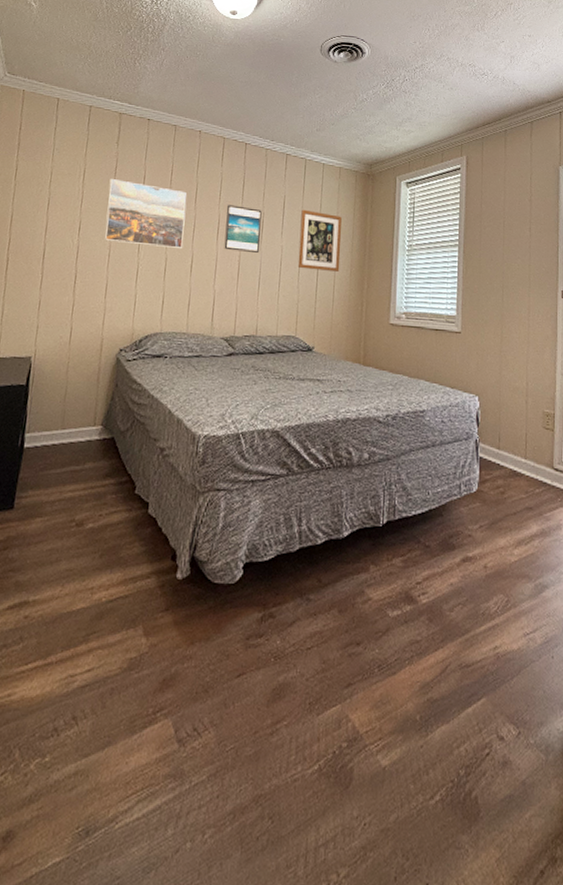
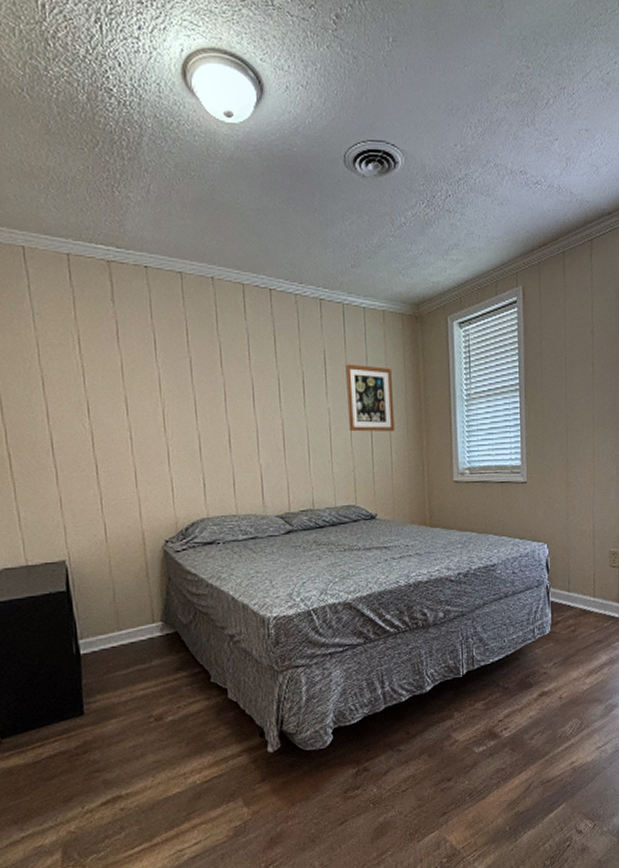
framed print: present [105,179,187,250] -> none [113,346,215,423]
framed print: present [224,205,262,253] -> none [259,366,305,419]

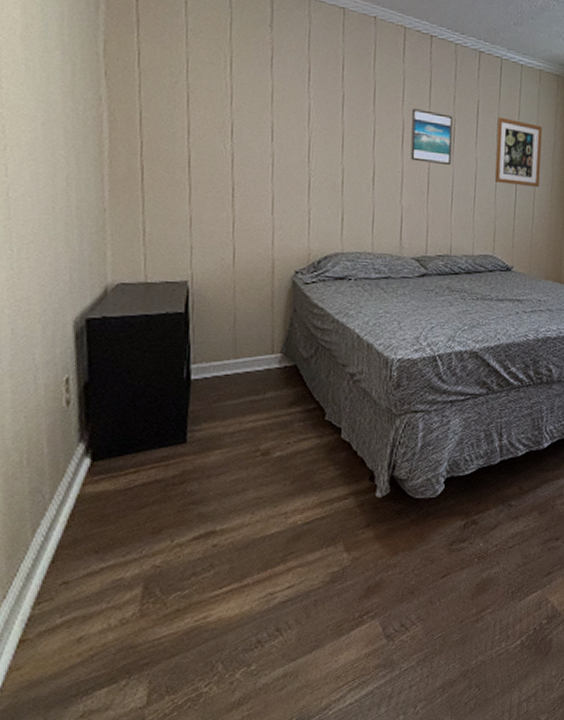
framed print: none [259,366,305,419] -> present [410,109,453,165]

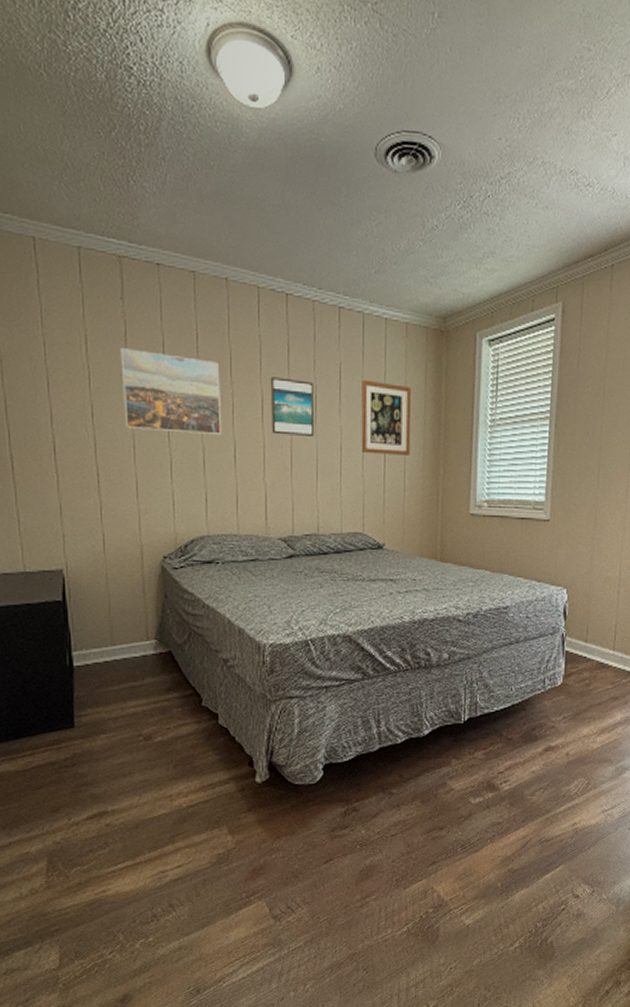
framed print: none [264,71,364,160] -> present [120,348,221,436]

